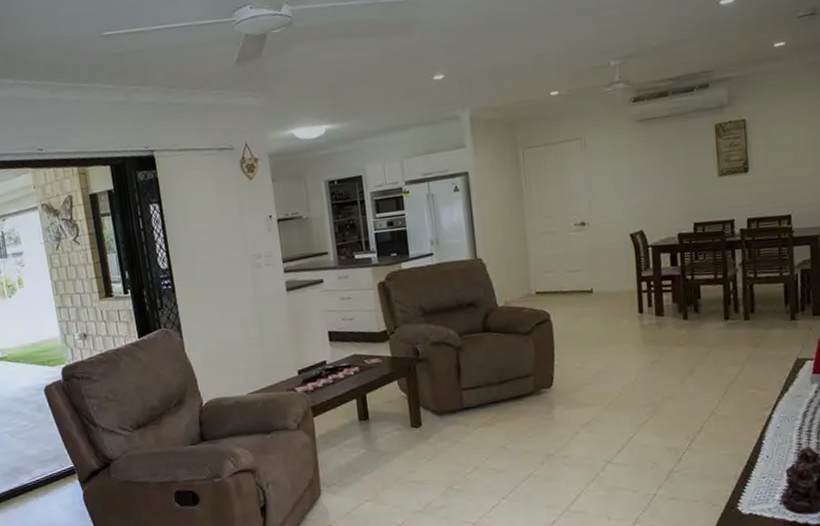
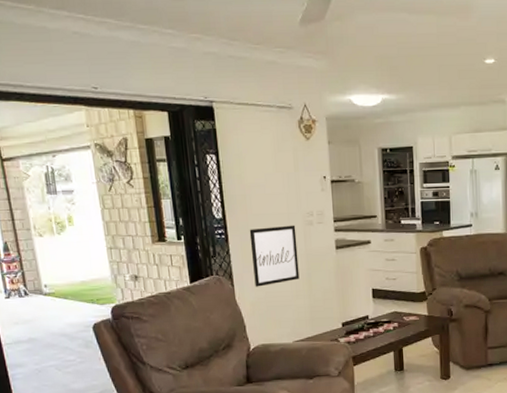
wall art: none [196,269,250,338] -> present [249,225,300,287]

